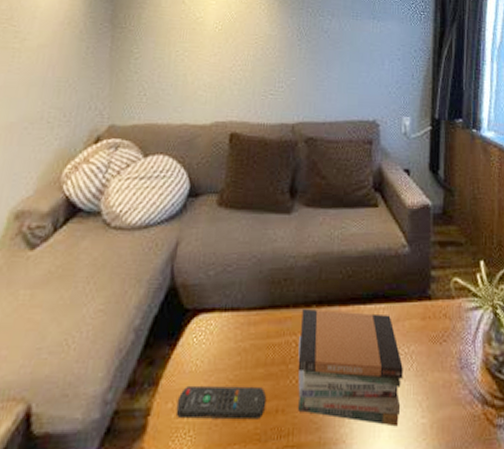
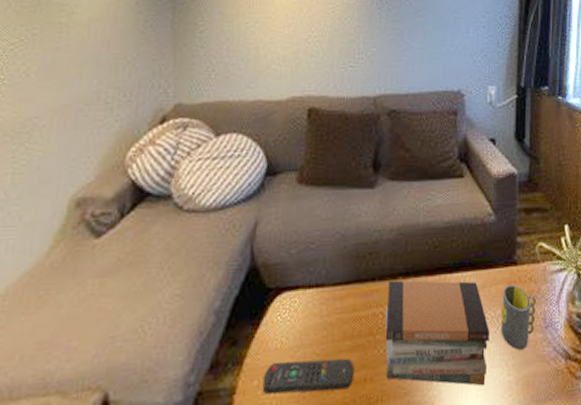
mug: none [414,320,451,390] -> present [500,284,536,350]

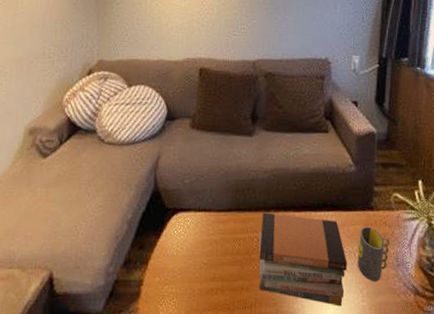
remote control: present [262,358,355,395] -> none [162,265,234,294]

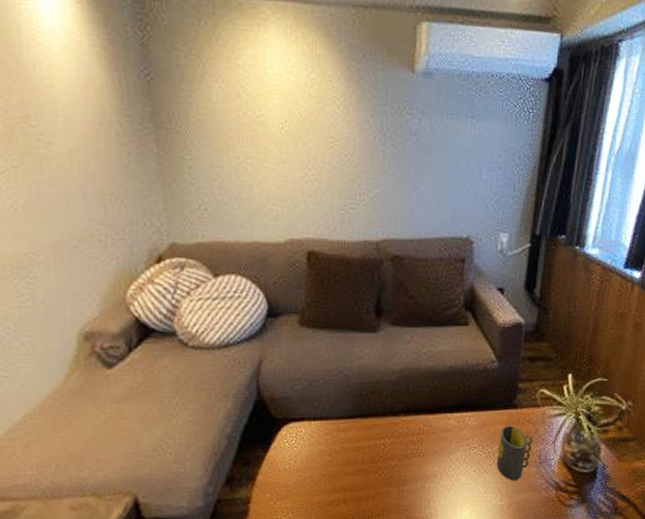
book stack: present [259,212,347,307] -> none [386,417,486,508]

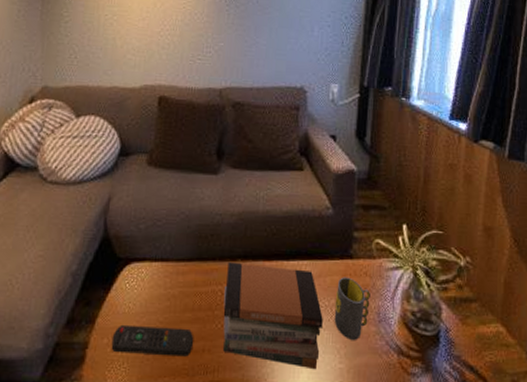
remote control: none [274,479,358,505] -> present [111,324,194,357]
book stack: none [386,417,486,508] -> present [223,261,323,370]

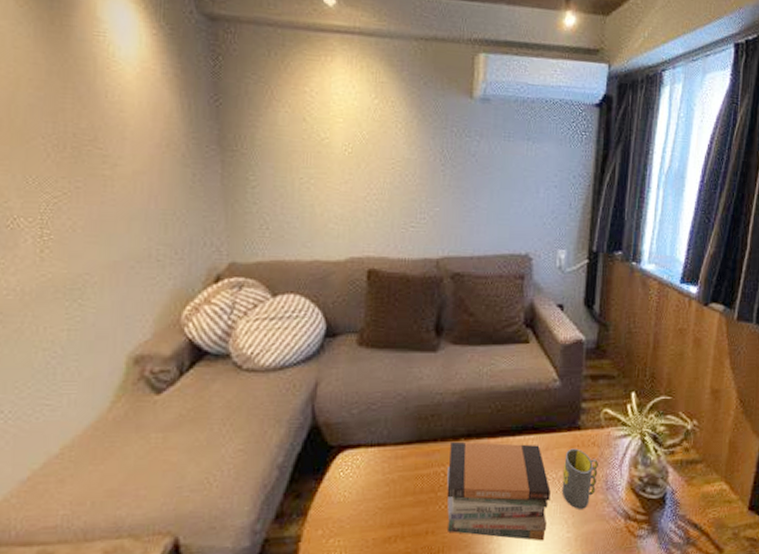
remote control: present [111,324,194,357] -> none [326,512,417,543]

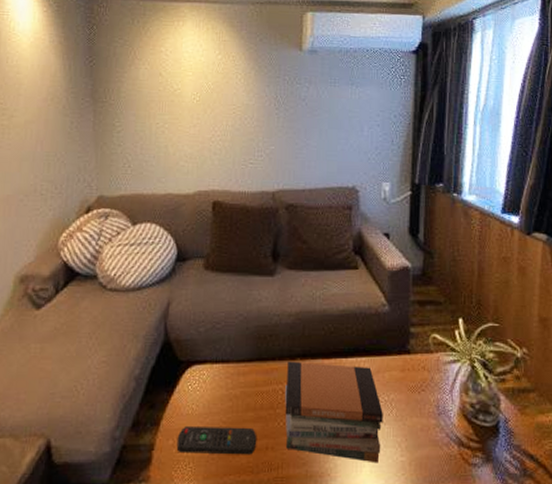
remote control: none [326,512,417,543] -> present [176,425,257,455]
mug: present [561,448,598,509] -> none [394,372,429,433]

